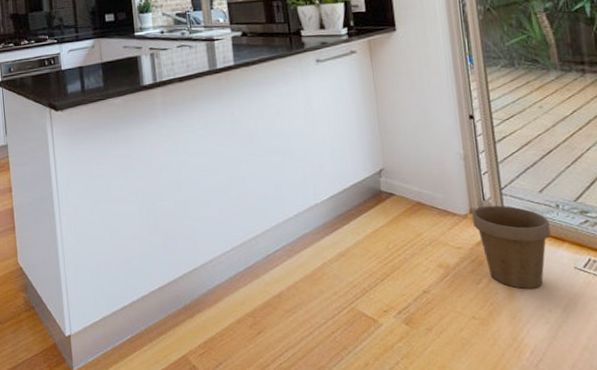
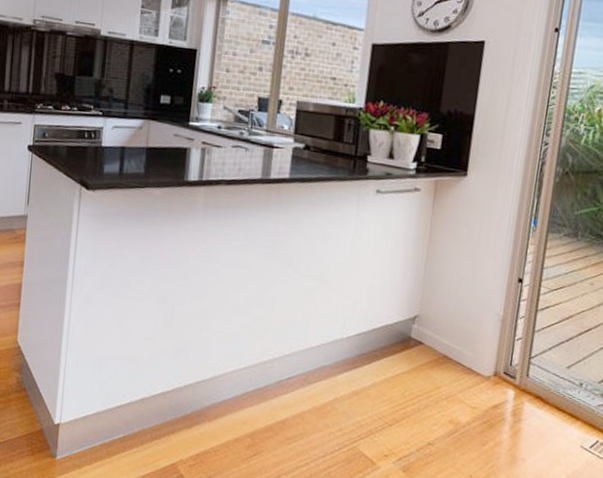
flowerpot: present [472,205,551,290] -> none [494,371,569,460]

